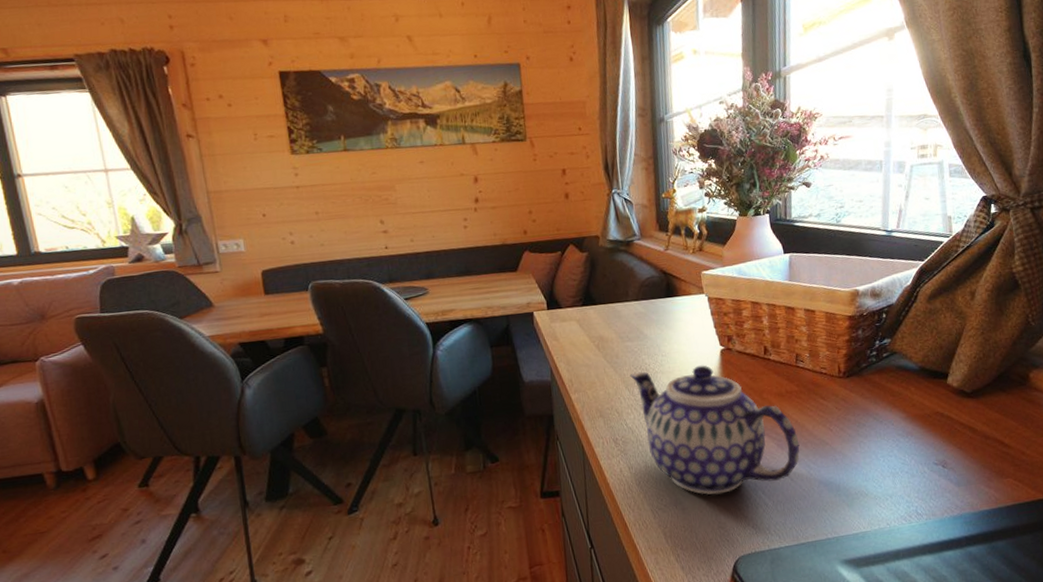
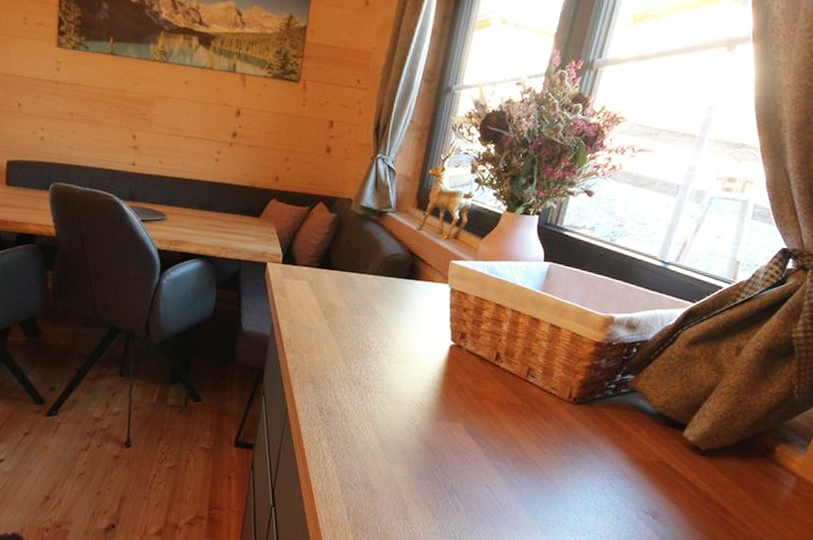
teapot: present [630,365,800,495] -> none [350,347,509,488]

